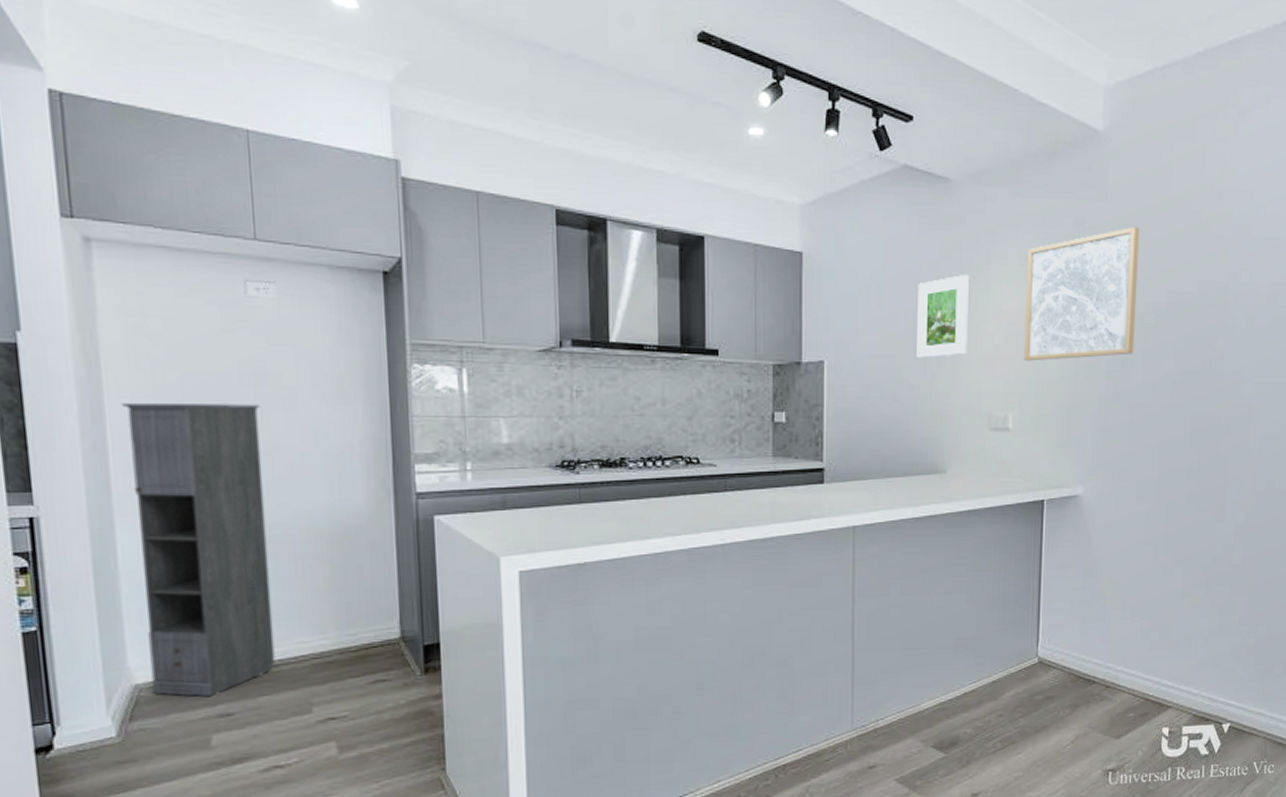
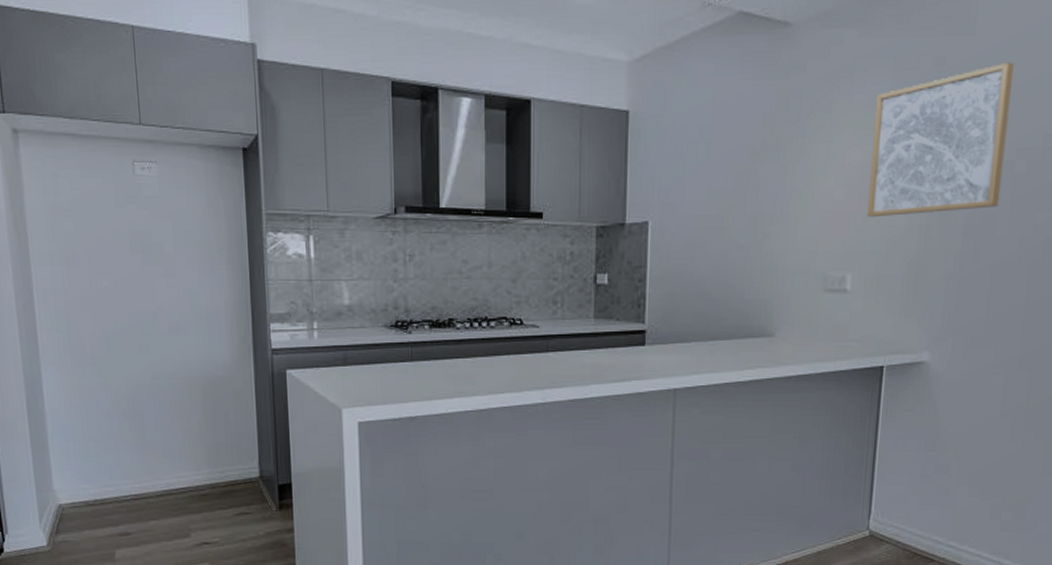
storage cabinet: present [120,403,276,697] -> none [43,270,162,517]
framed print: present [917,275,969,359] -> none [747,126,808,217]

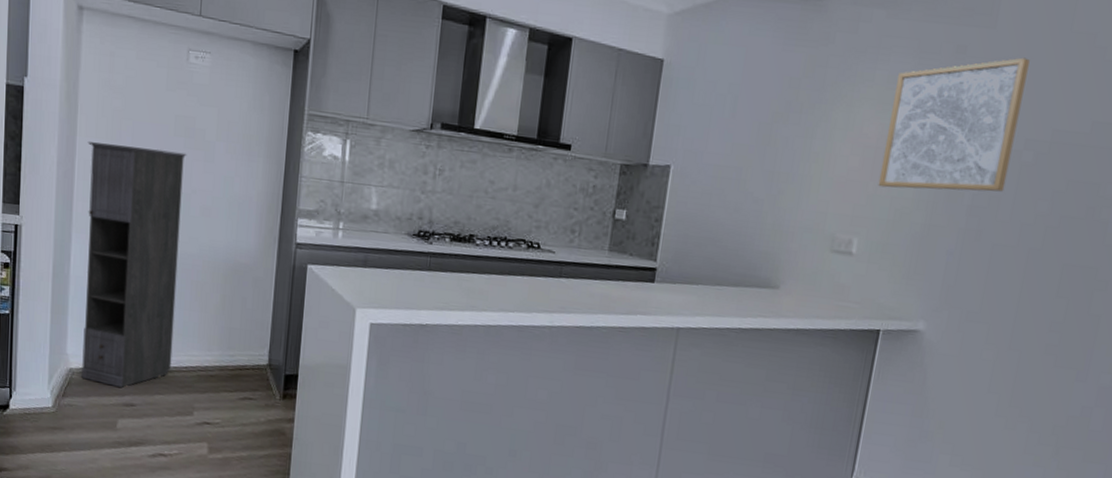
storage cabinet: none [43,270,162,517] -> present [81,142,187,388]

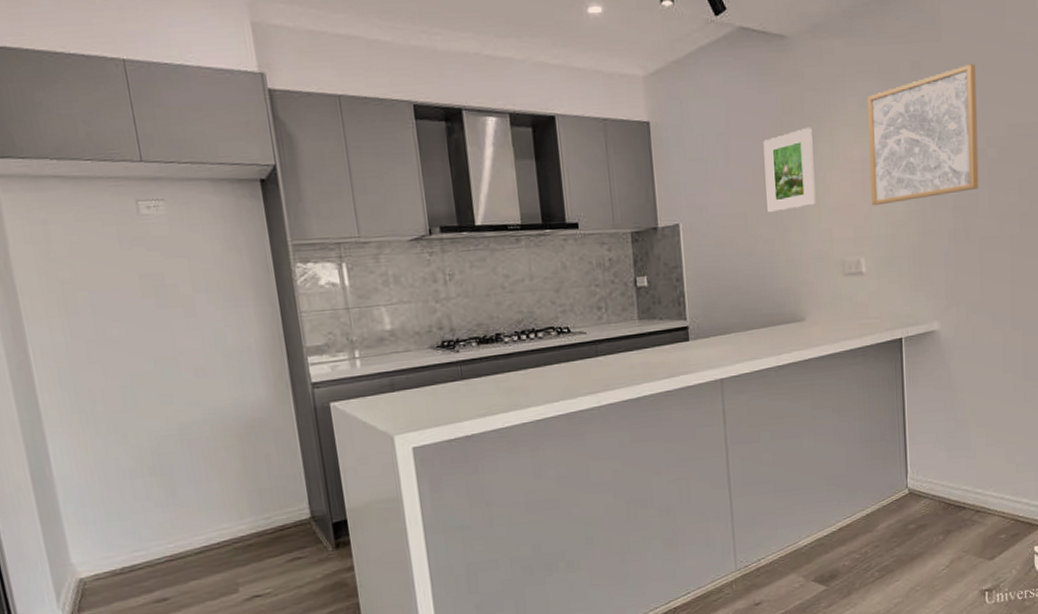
storage cabinet: present [81,142,187,388] -> none [38,314,201,587]
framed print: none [764,93,831,174] -> present [763,128,816,213]

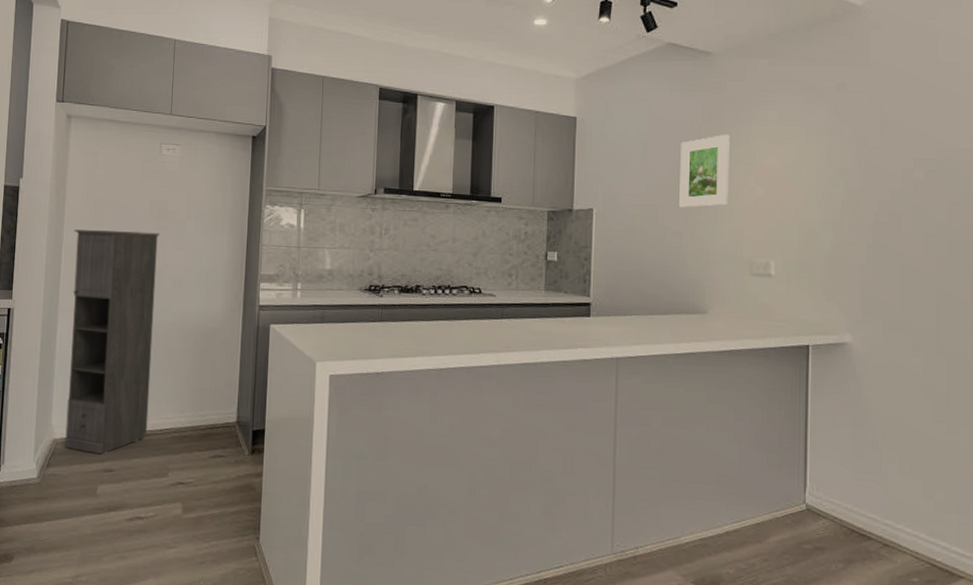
storage cabinet: none [38,314,201,587] -> present [65,230,161,454]
wall art: present [867,63,979,206] -> none [785,88,904,213]

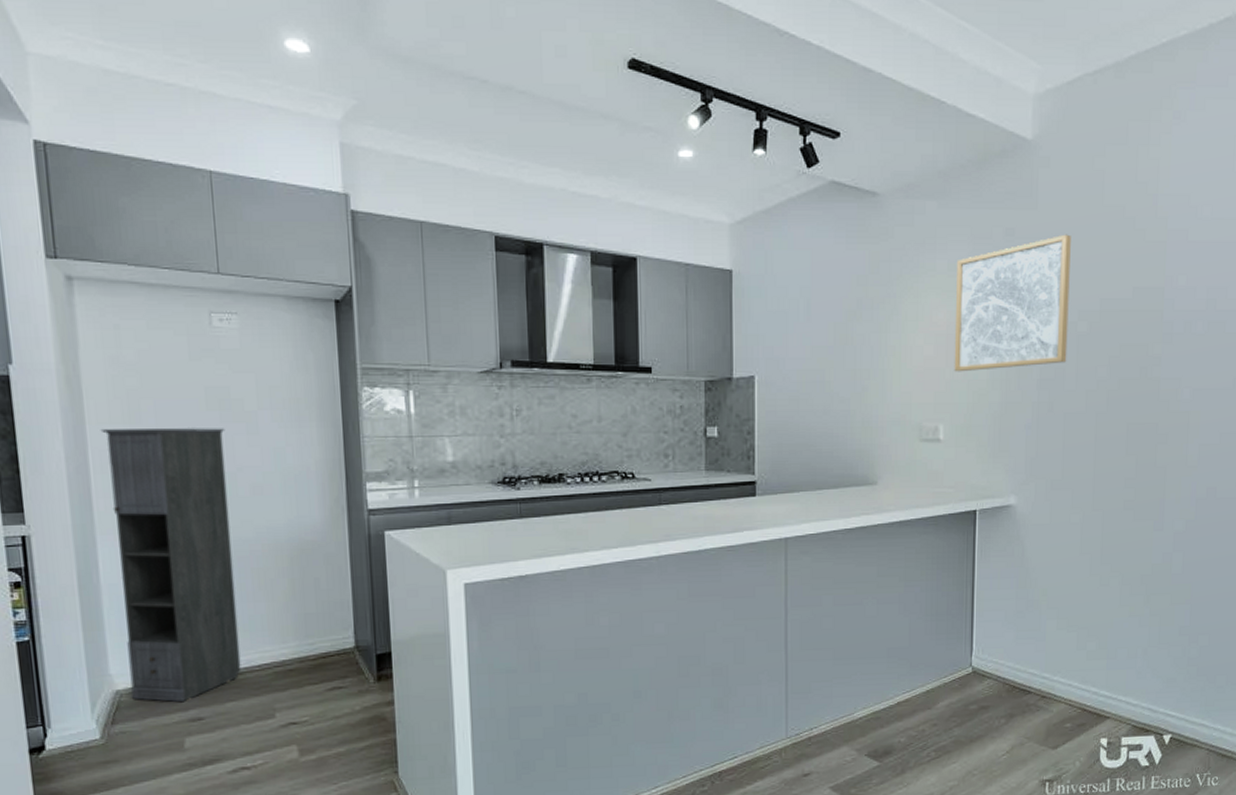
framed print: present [679,135,730,208] -> none [846,288,898,372]
wall art: none [785,88,904,213] -> present [954,234,1071,372]

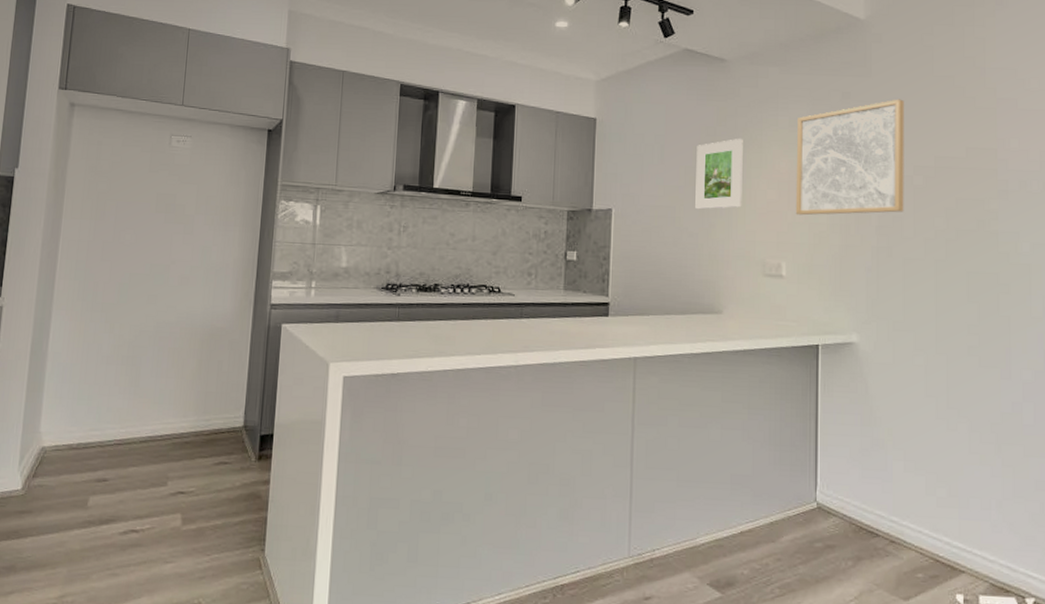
storage cabinet: present [100,428,242,702] -> none [54,223,167,462]
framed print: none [846,288,898,372] -> present [695,139,743,210]

